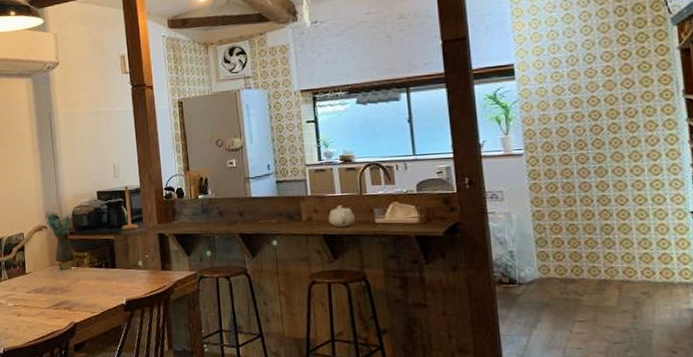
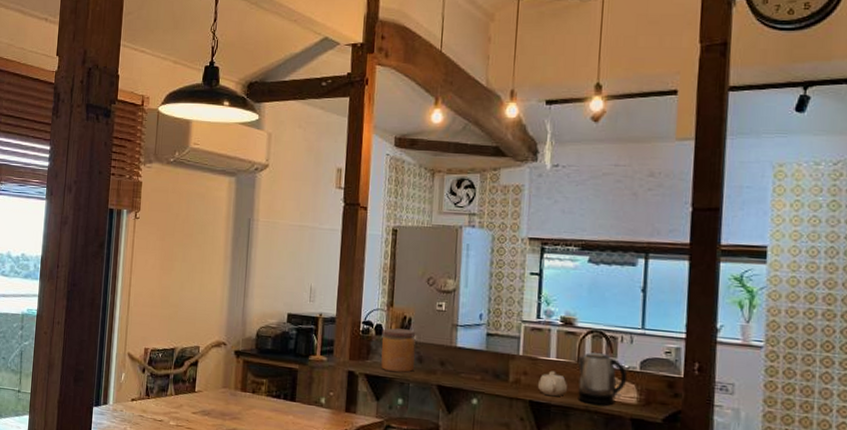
vase: present [45,211,75,270] -> none [226,326,253,395]
jar: none [183,188,216,229] -> present [381,328,416,373]
kettle: none [360,182,407,229] -> present [577,352,628,406]

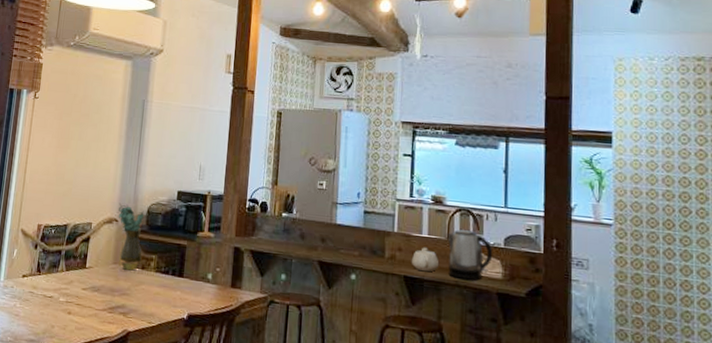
vase: none [226,326,253,395] -> present [118,202,144,271]
jar: present [381,328,416,373] -> none [265,205,299,249]

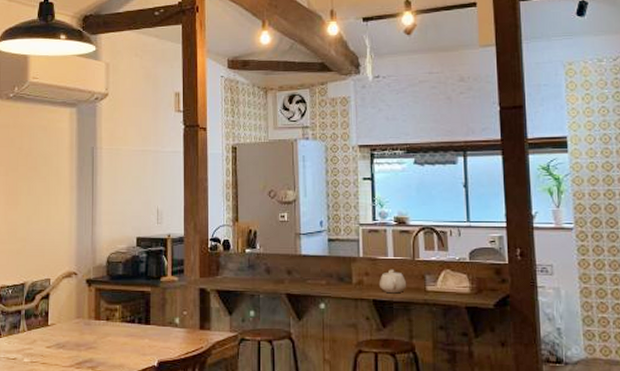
vase: present [118,202,144,271] -> none [77,255,105,323]
kettle: present [447,229,493,281] -> none [413,247,459,297]

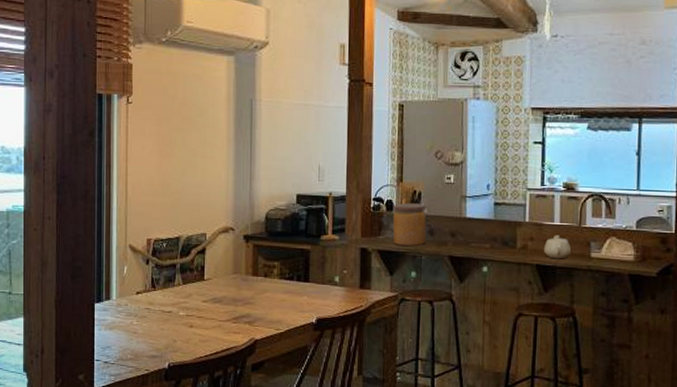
jar: none [230,242,262,286] -> present [392,203,426,247]

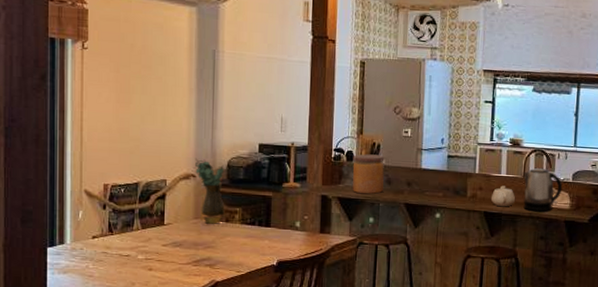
vase: none [234,210,263,279] -> present [195,158,225,224]
kettle: none [579,214,625,264] -> present [523,167,563,212]

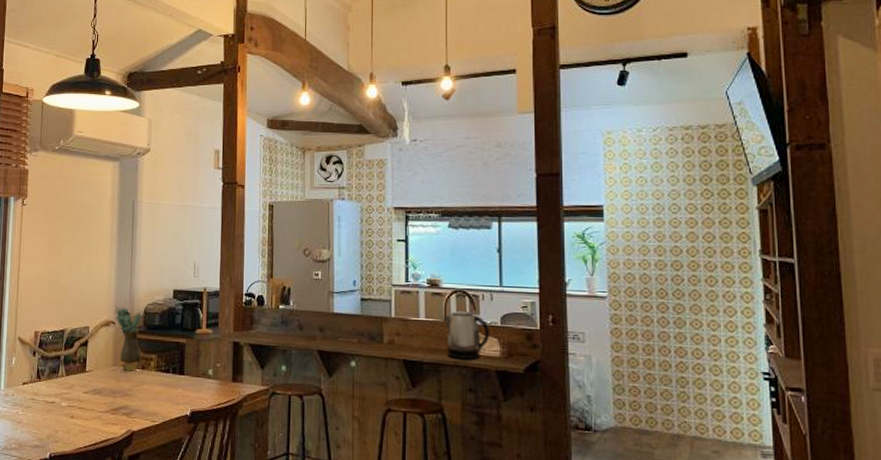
jar: present [352,154,385,195] -> none [263,298,295,341]
teapot: present [490,185,516,207] -> none [409,330,438,355]

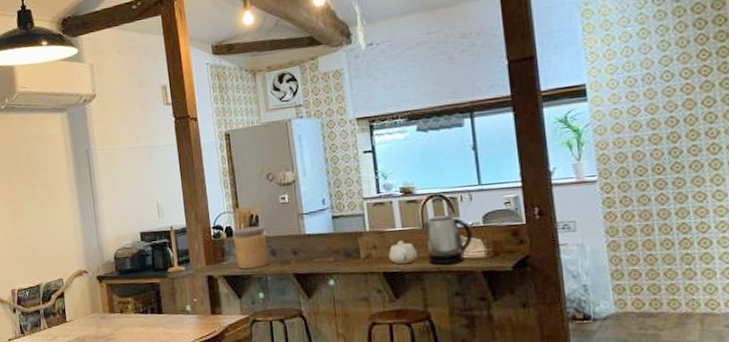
vase: present [115,305,141,371] -> none [85,254,119,317]
jar: none [263,298,295,341] -> present [232,226,269,270]
teapot: none [409,330,438,355] -> present [388,240,418,265]

